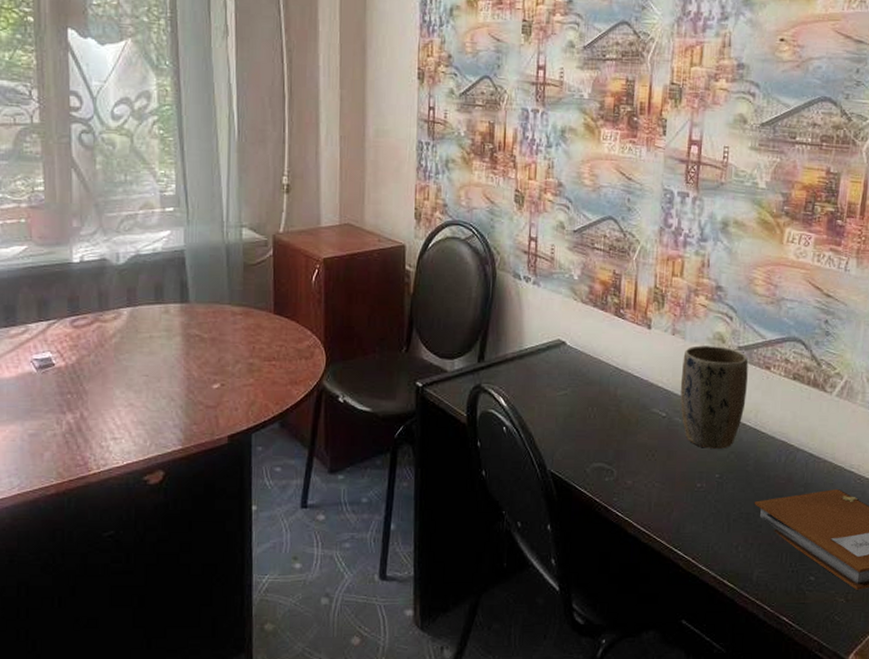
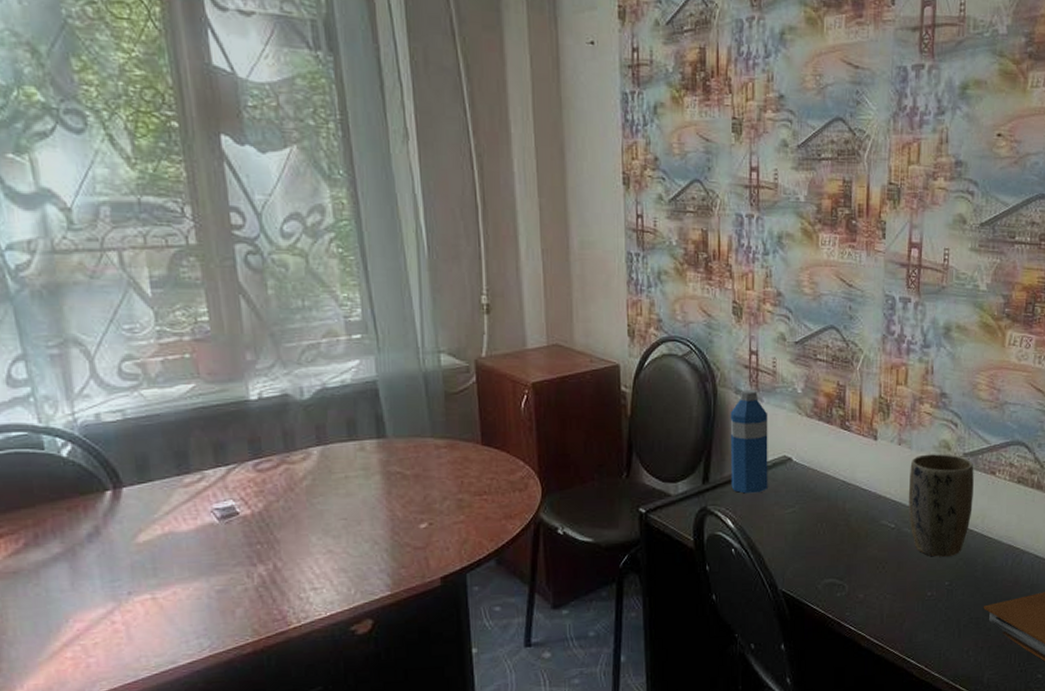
water bottle: none [505,274,545,374] -> present [730,390,768,494]

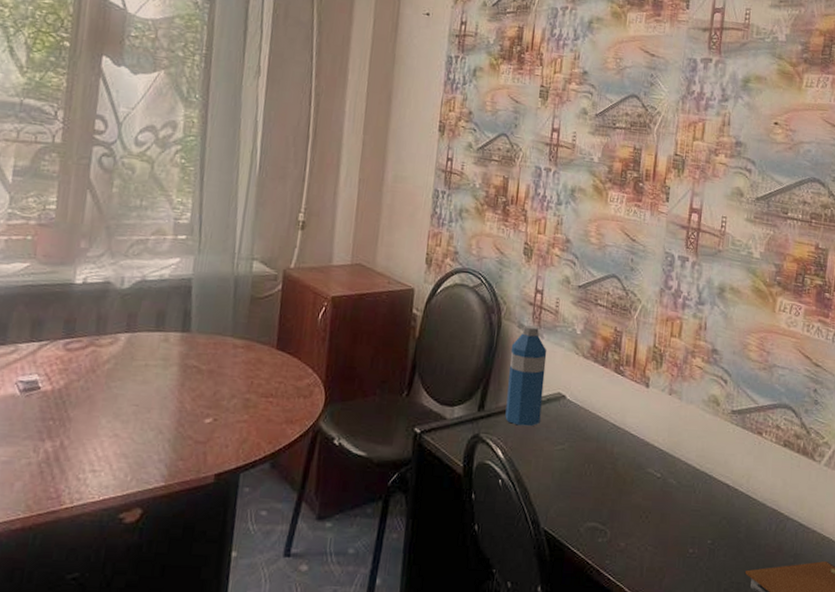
plant pot: present [908,454,974,557] -> none [675,407,742,514]

